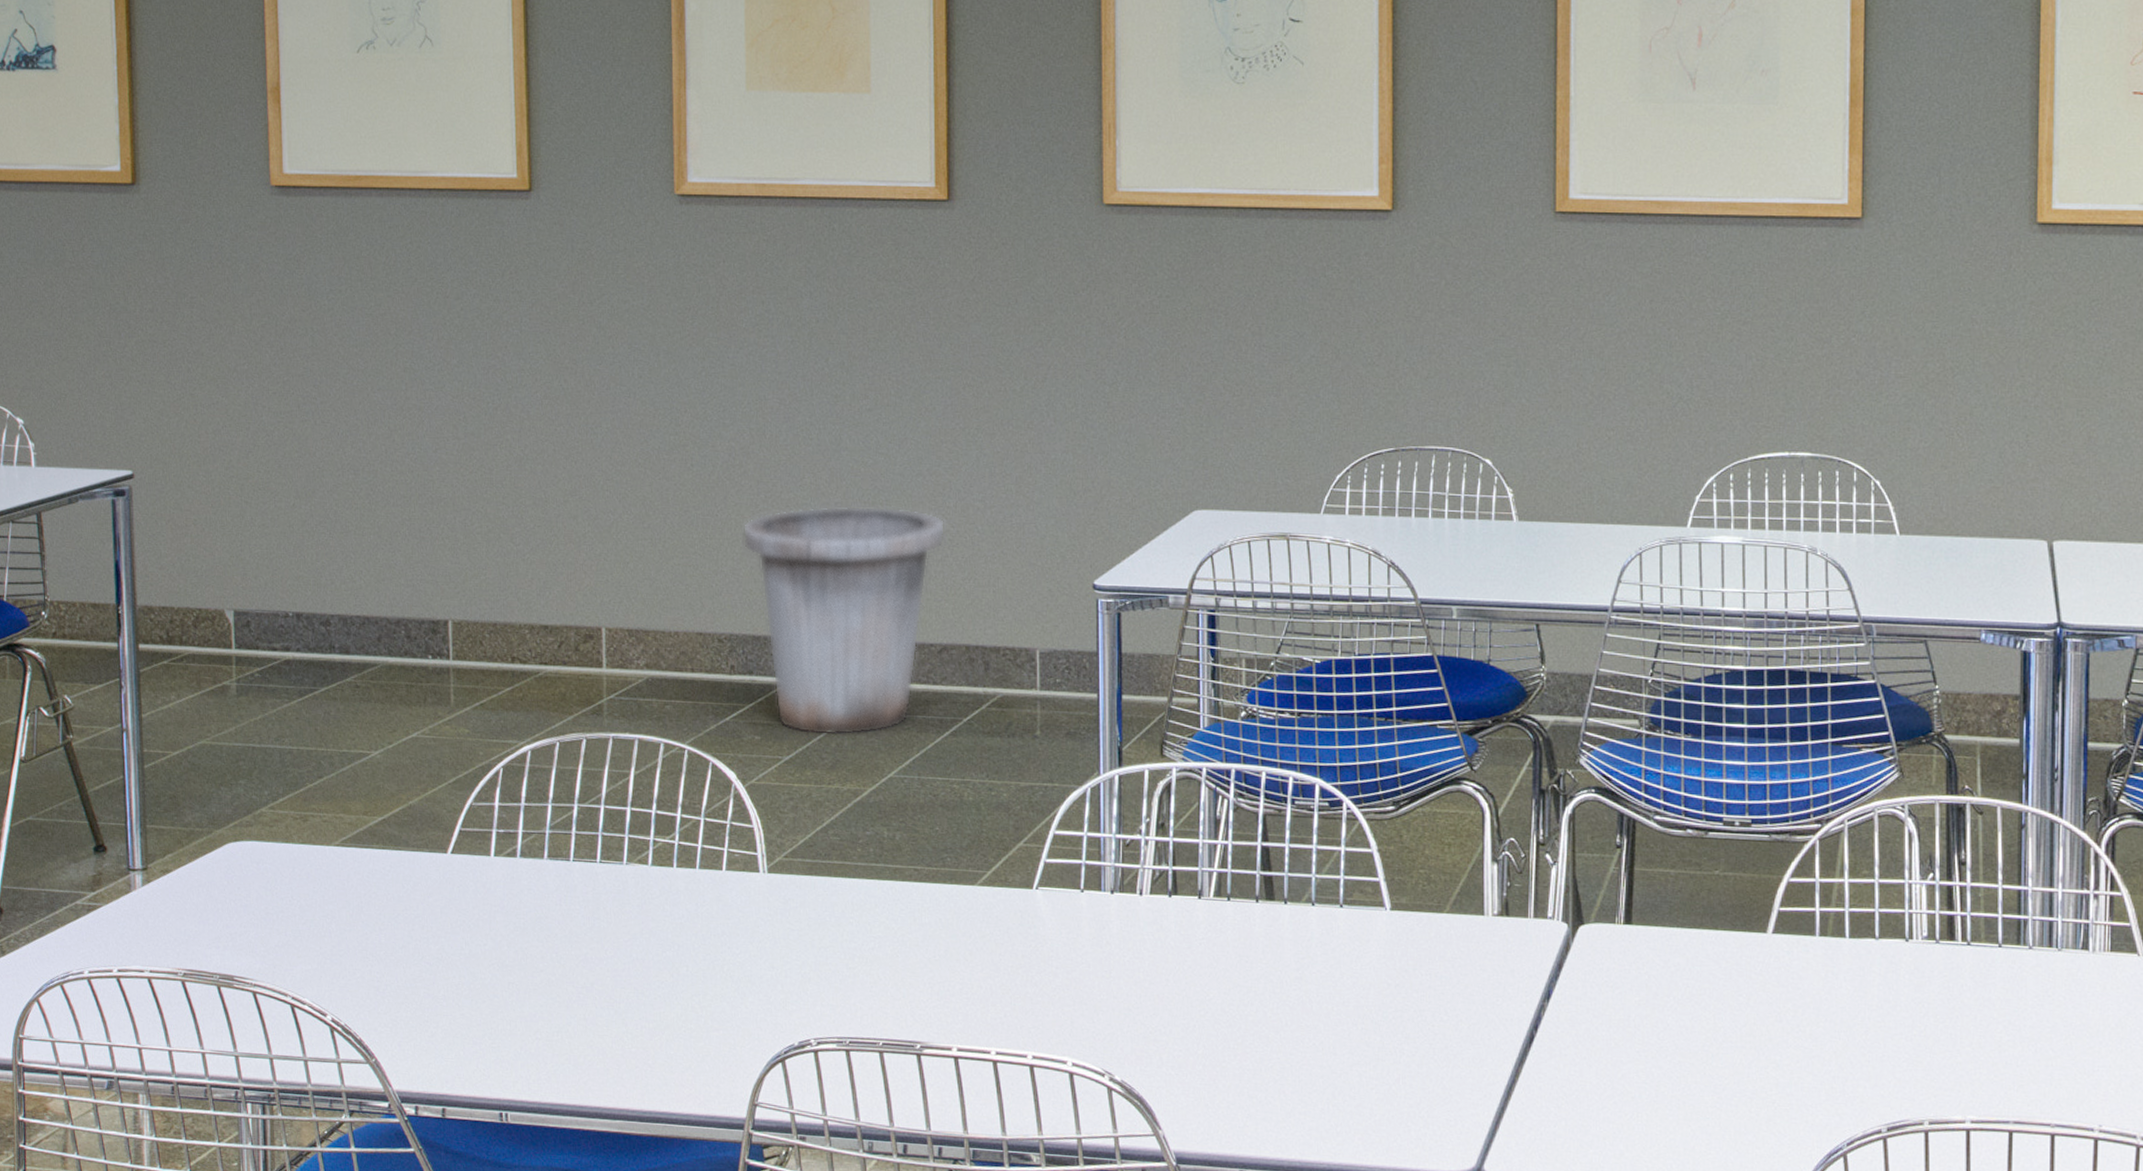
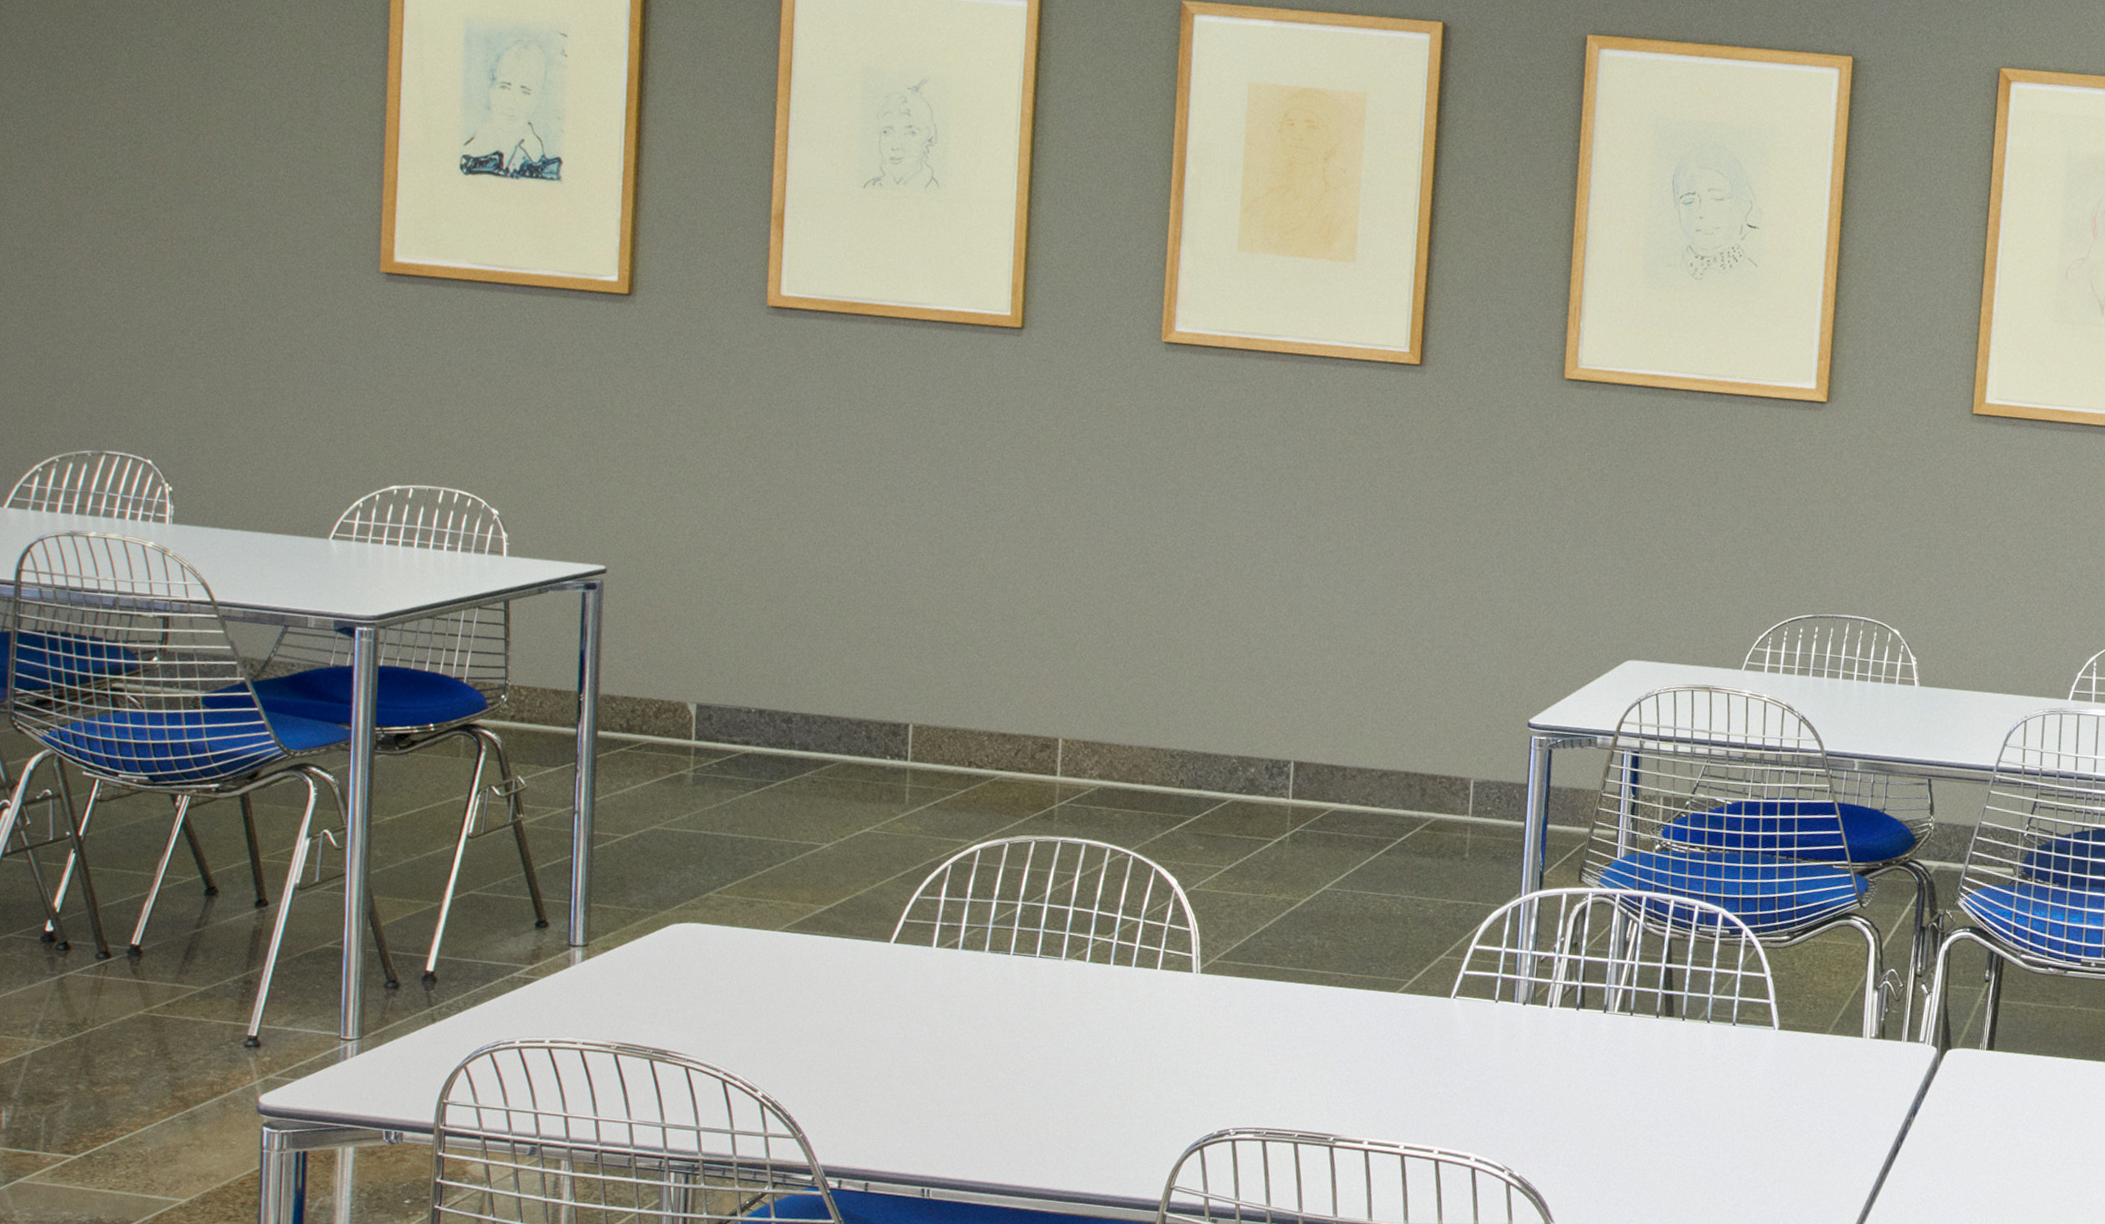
trash can: present [742,505,946,736] -> none [1201,637,1395,850]

